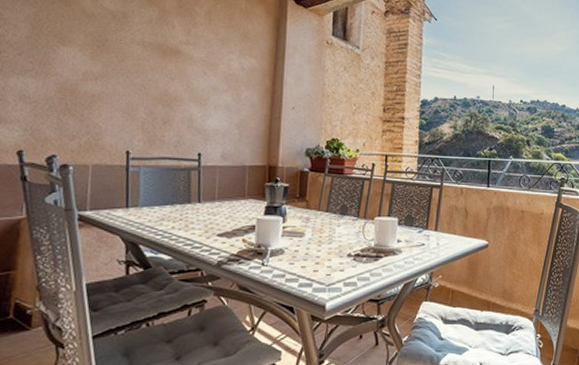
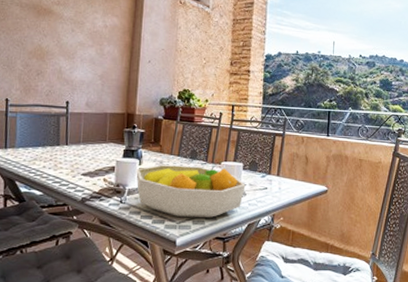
fruit bowl: none [279,222,401,280] -> present [136,165,246,219]

